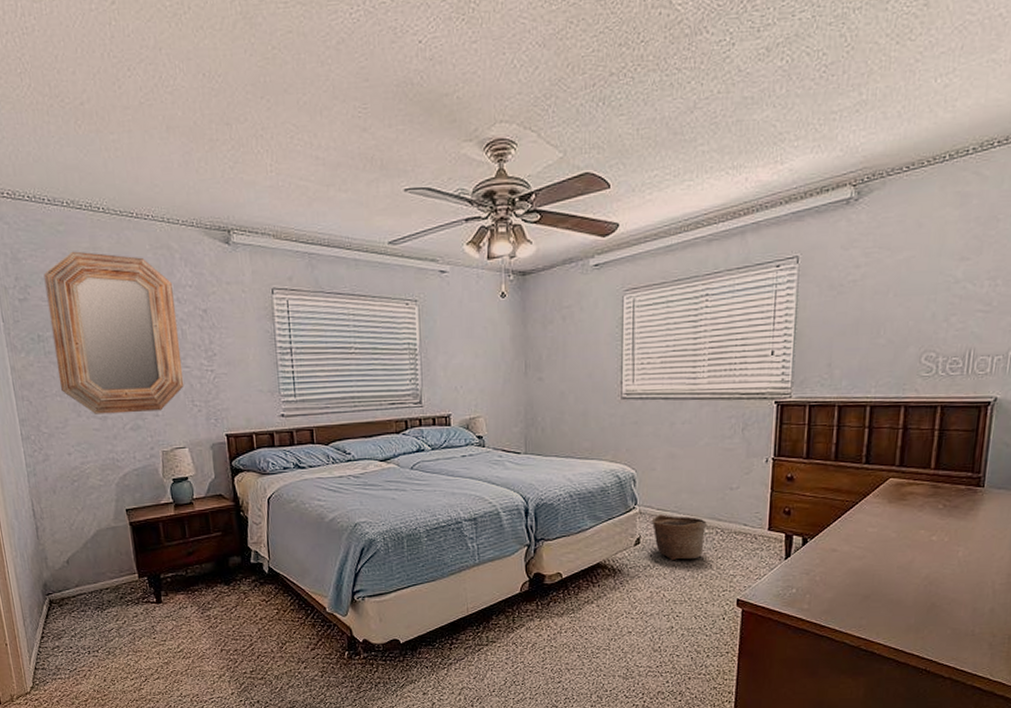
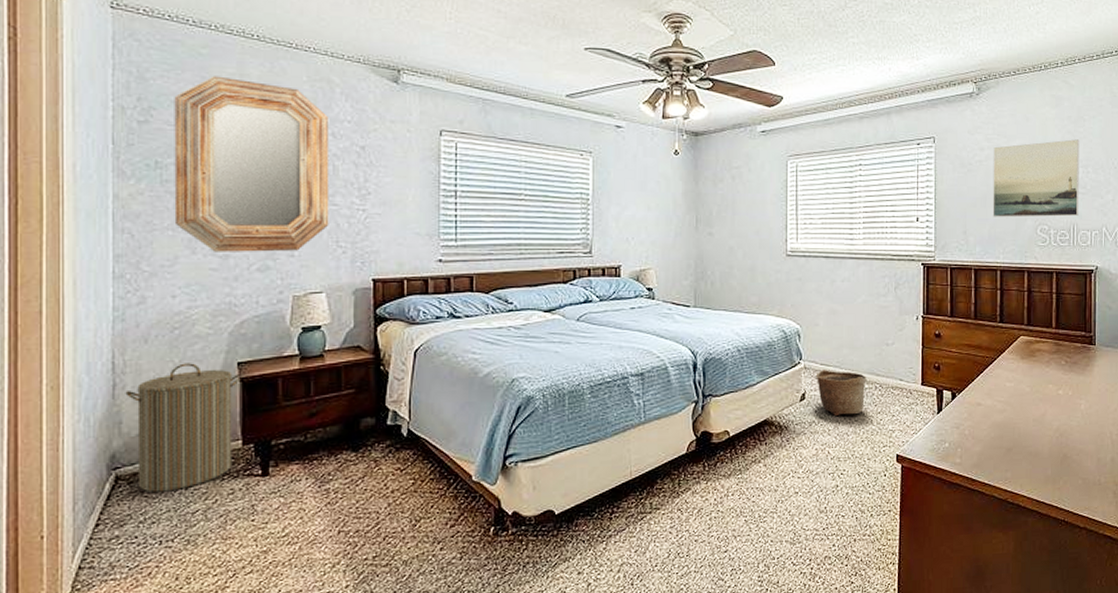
laundry hamper: none [45,510,133,614] -> present [125,363,243,493]
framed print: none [865,245,989,346] -> present [992,139,1080,217]

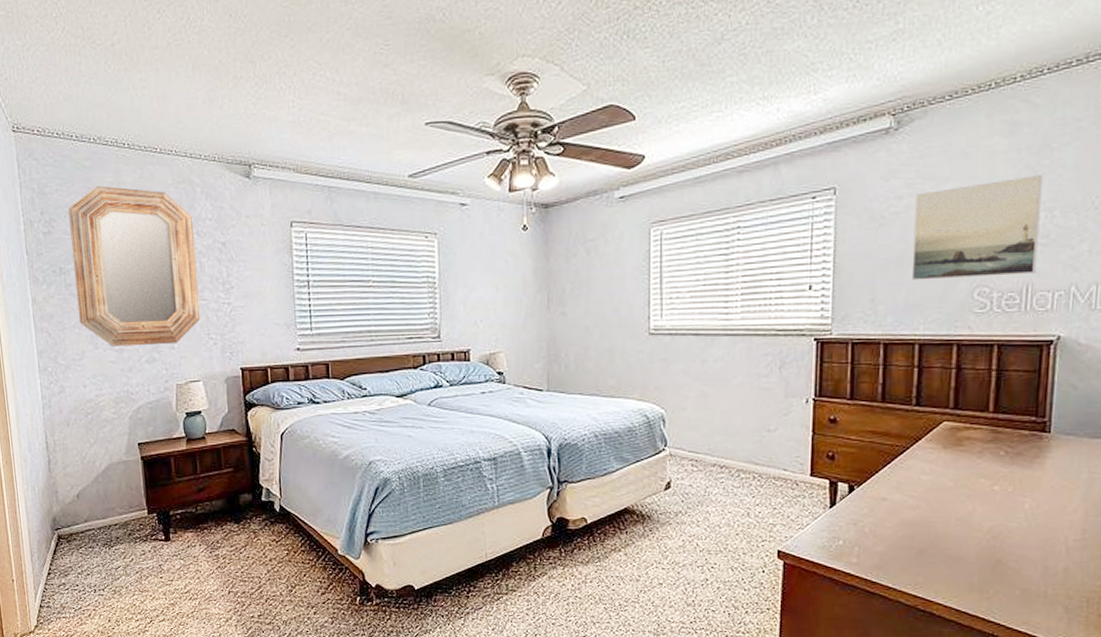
laundry hamper: present [125,363,243,493] -> none [57,443,143,550]
basket: present [815,369,866,417] -> none [682,457,743,508]

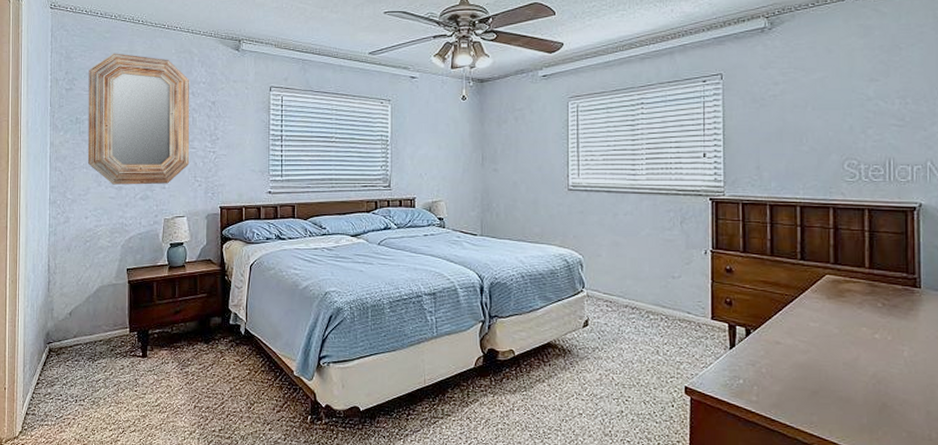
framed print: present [911,175,1043,280] -> none [789,69,896,152]

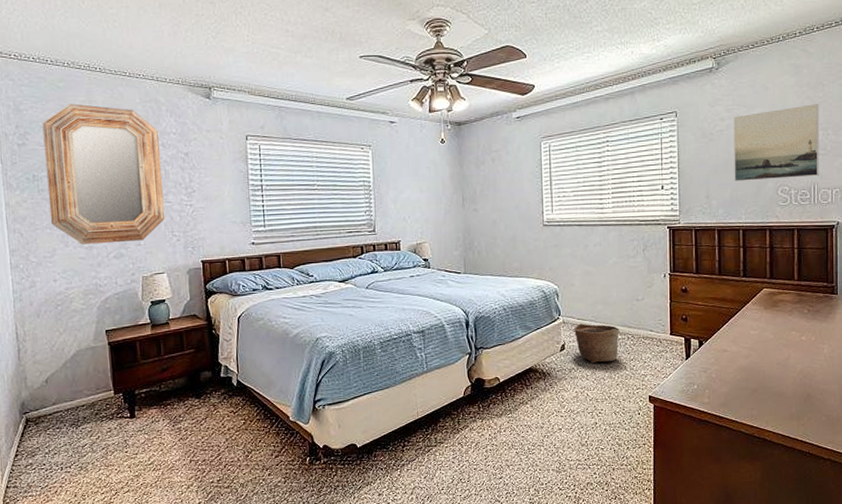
basket: none [598,298,651,345] -> present [573,323,619,364]
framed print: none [789,69,896,152] -> present [733,104,819,182]

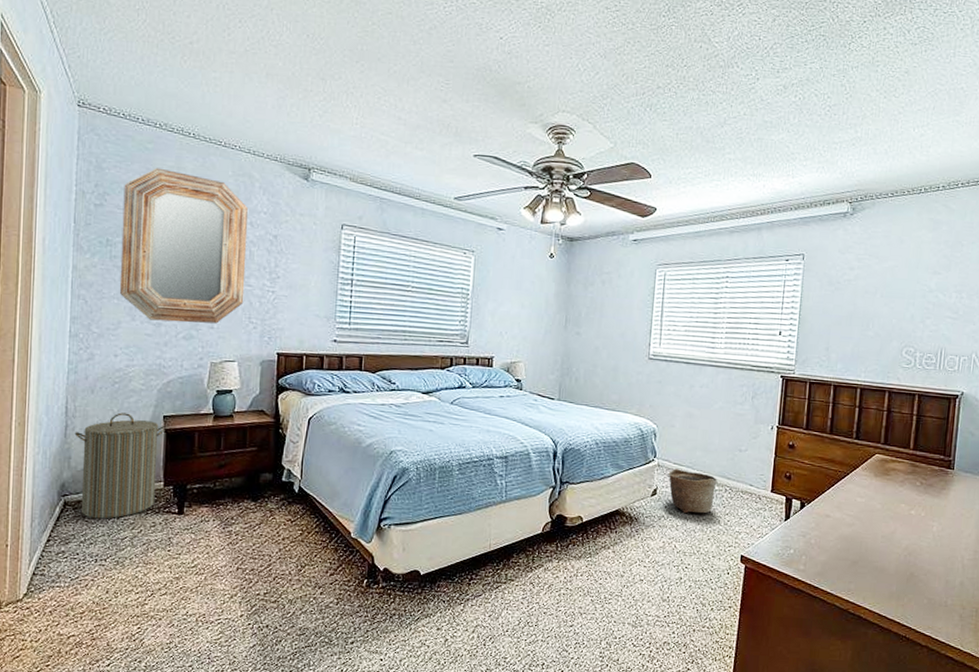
laundry hamper: none [27,332,110,431] -> present [74,412,167,519]
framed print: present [733,104,819,182] -> none [857,264,956,341]

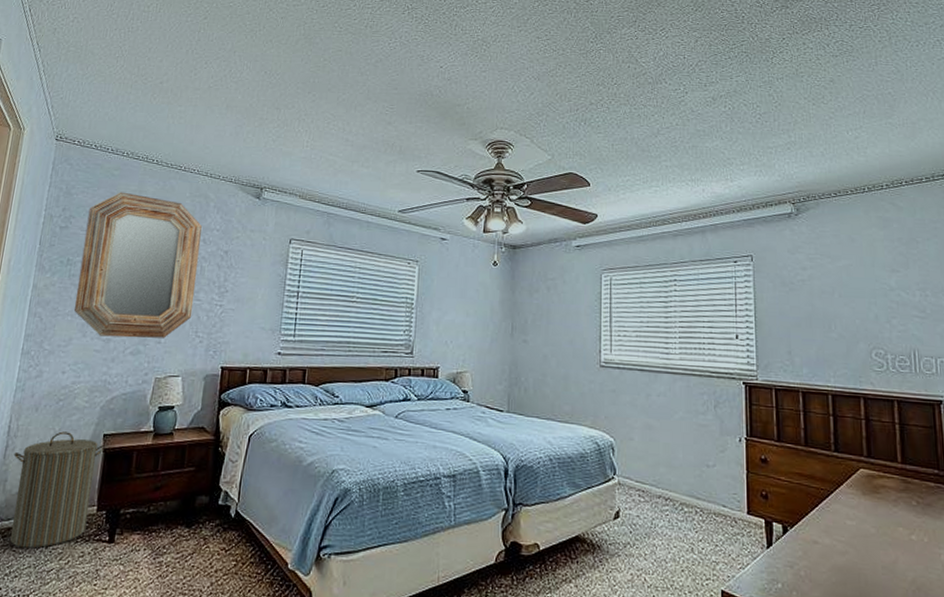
basket: present [668,468,717,514] -> none [630,487,686,540]

